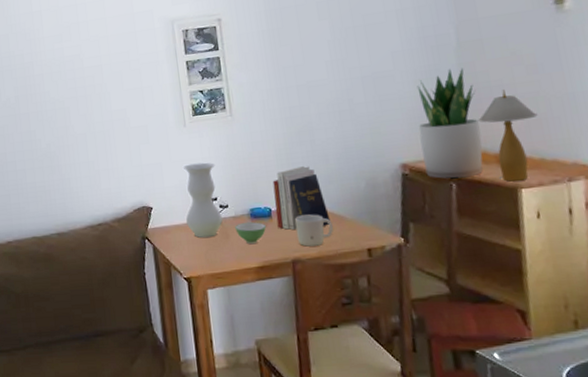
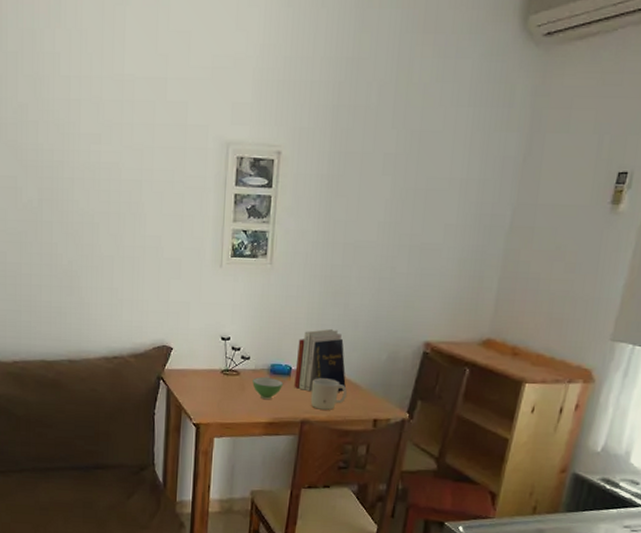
vase: present [182,162,223,239] -> none [204,308,245,388]
planter: present [417,68,483,179] -> none [445,252,513,365]
table lamp: present [478,89,538,182] -> none [507,283,562,376]

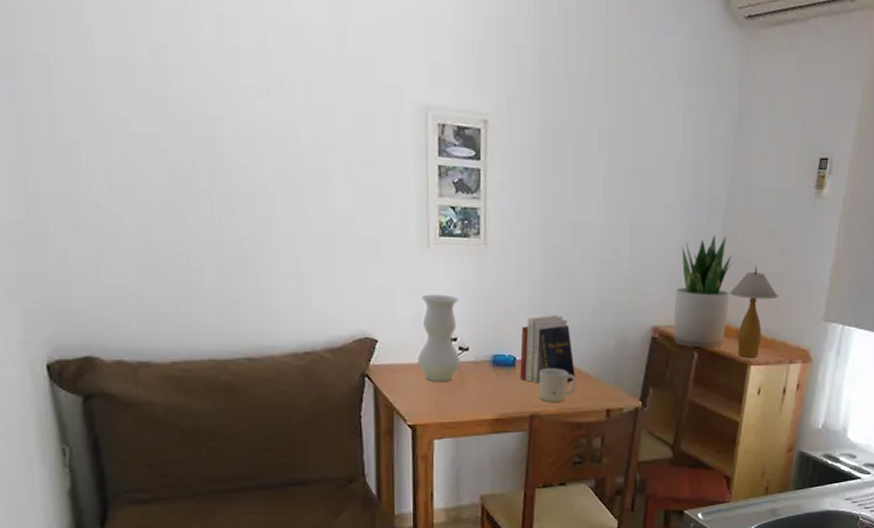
vase: none [204,308,245,388] -> present [416,294,460,383]
bowl: present [252,377,284,400] -> none [474,370,509,395]
planter: none [445,252,513,365] -> present [673,234,733,349]
table lamp: none [507,283,562,376] -> present [729,266,779,357]

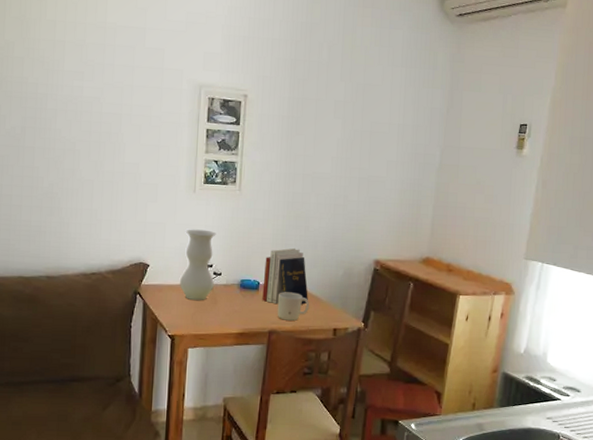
planter: present [673,234,733,349] -> none [393,185,445,280]
table lamp: present [729,266,779,357] -> none [441,211,485,289]

